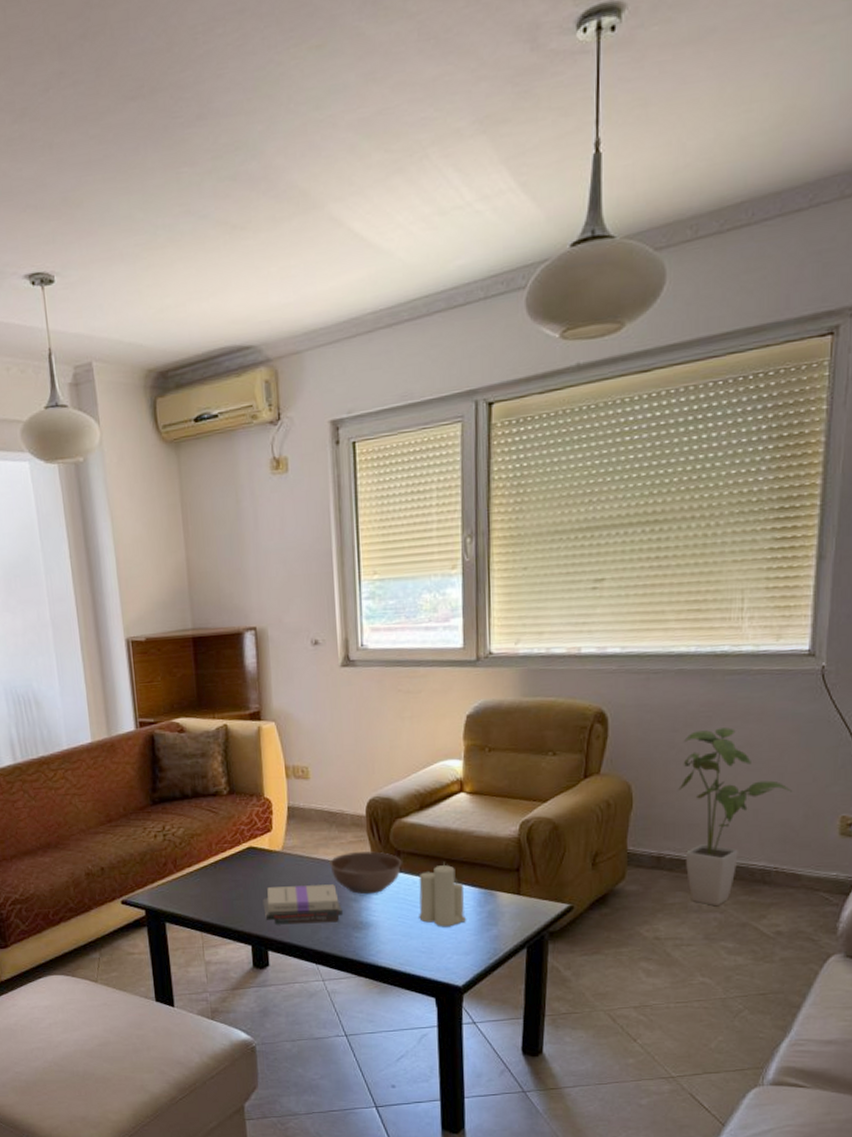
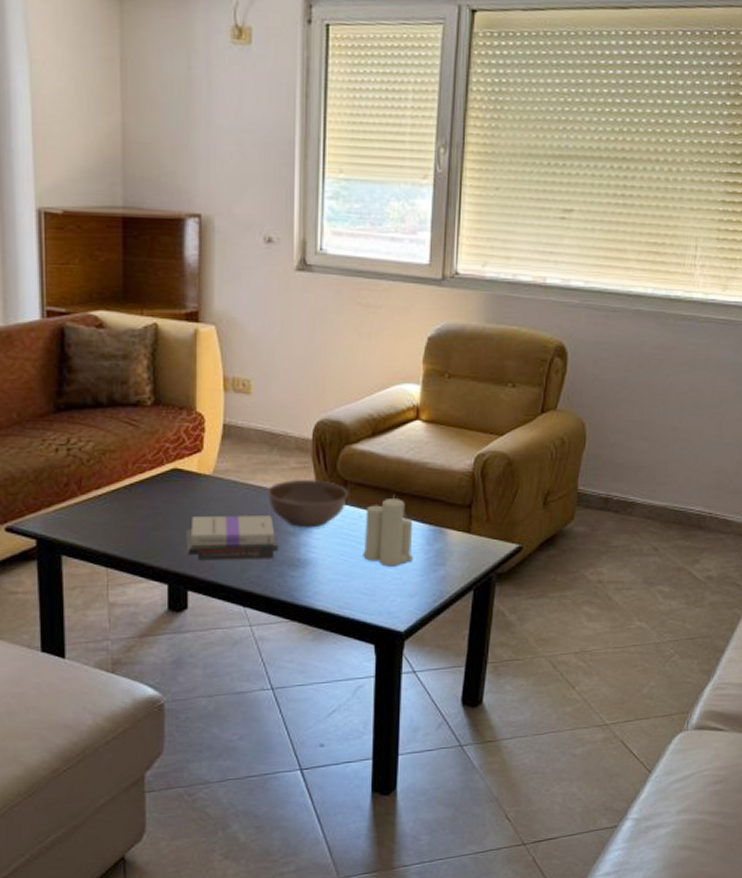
house plant: present [678,727,792,907] -> none [629,372,728,550]

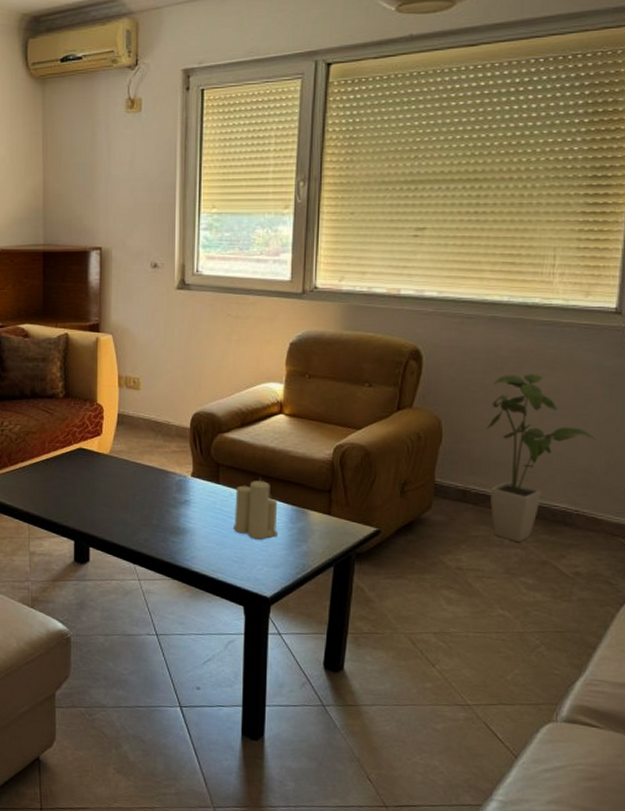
books: present [185,515,278,561] -> none [88,487,162,526]
bowl: present [267,480,349,528] -> none [153,461,221,502]
house plant: none [629,372,728,550] -> present [486,374,595,543]

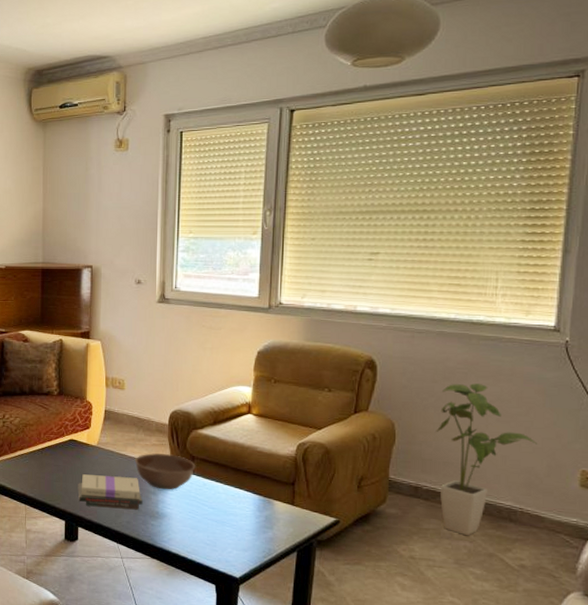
books: none [88,487,162,526] -> present [78,474,143,510]
bowl: none [153,461,221,502] -> present [135,453,196,490]
candle: present [233,477,279,540] -> none [206,470,247,526]

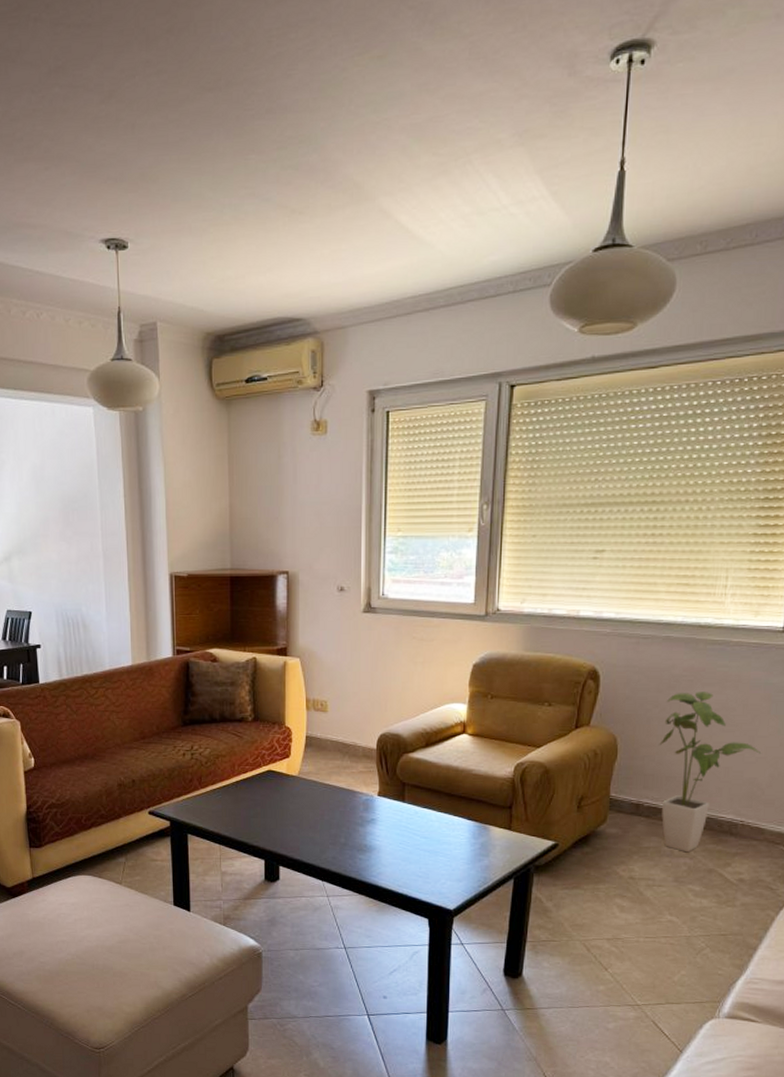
books: present [78,474,143,510] -> none [277,808,349,844]
bowl: present [135,453,196,490] -> none [341,781,406,821]

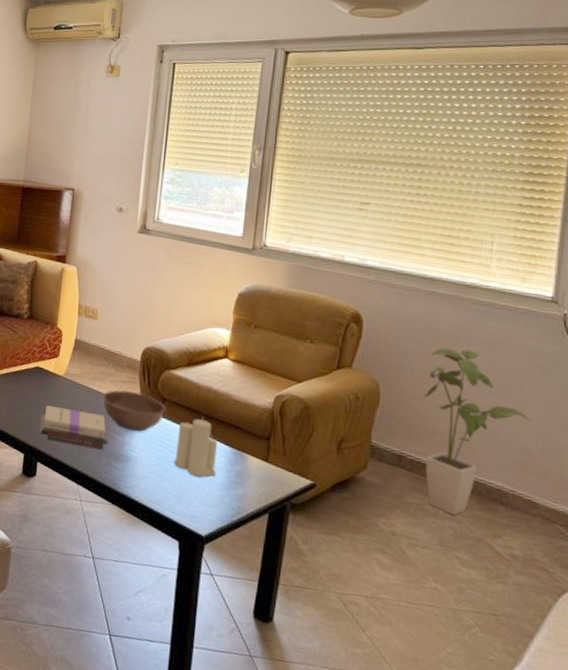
books: none [277,808,349,844] -> present [40,405,108,450]
bowl: none [341,781,406,821] -> present [103,390,166,432]
candle: none [418,795,462,855] -> present [174,416,218,478]

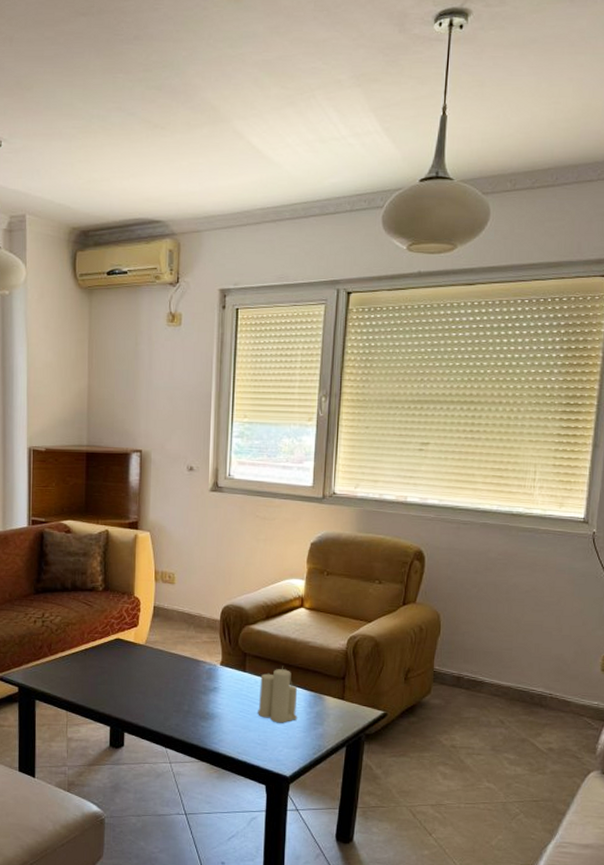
books: present [40,405,108,450] -> none [124,676,193,712]
bowl: present [103,390,166,432] -> none [185,651,247,689]
house plant: present [423,348,532,516] -> none [477,574,566,723]

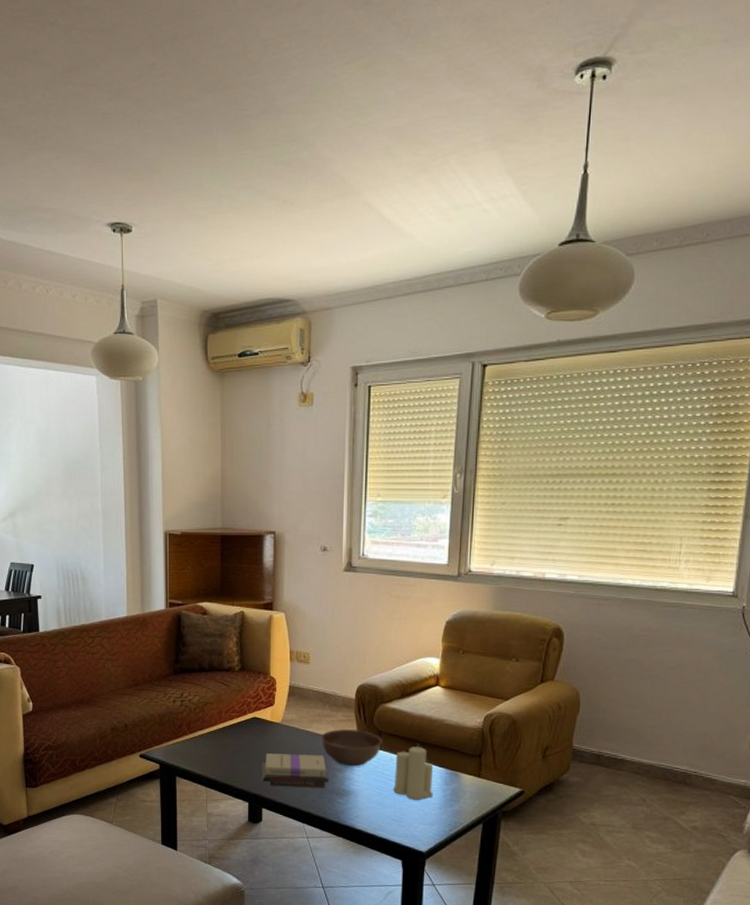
books: none [124,676,193,712] -> present [261,753,329,788]
bowl: none [185,651,247,689] -> present [321,729,383,767]

